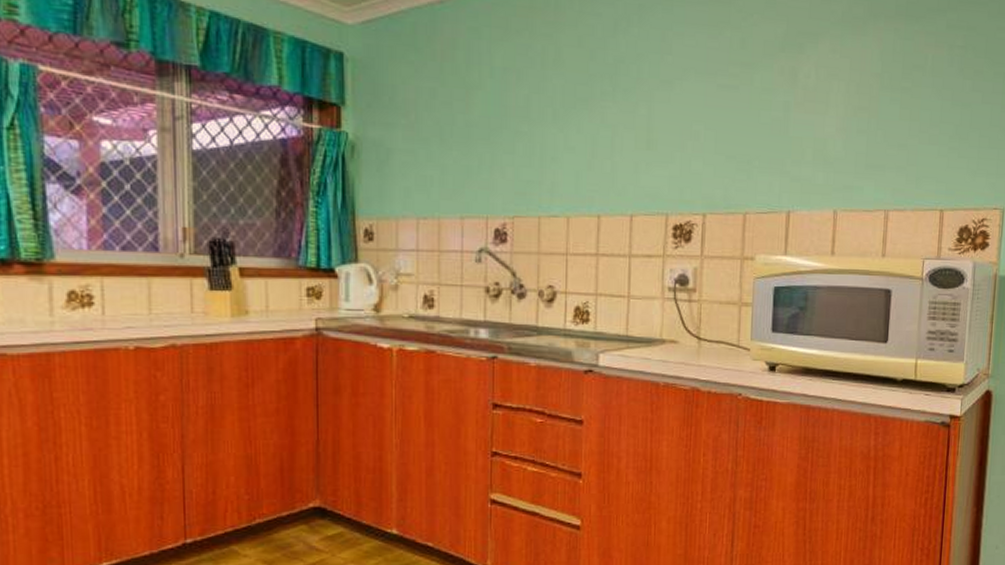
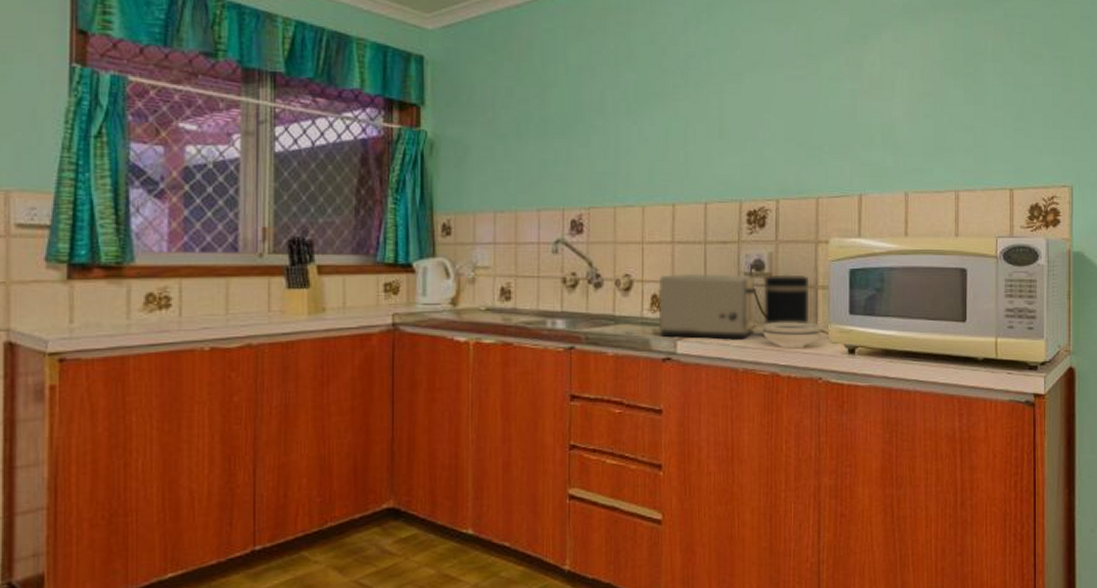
toaster: none [581,286,681,354] -> present [658,273,757,340]
bowl: none [684,338,744,365] -> present [762,322,822,349]
cylinder: none [687,290,732,340] -> present [764,274,808,324]

